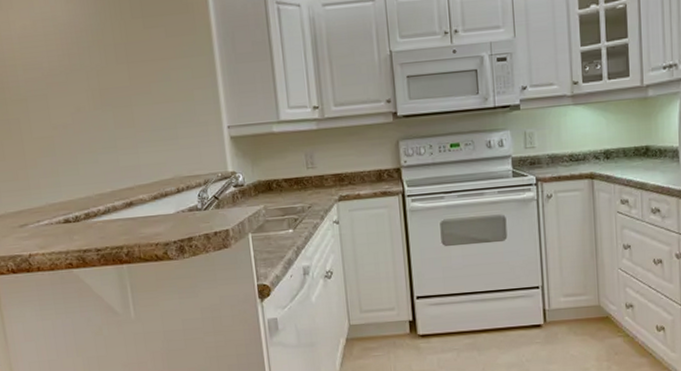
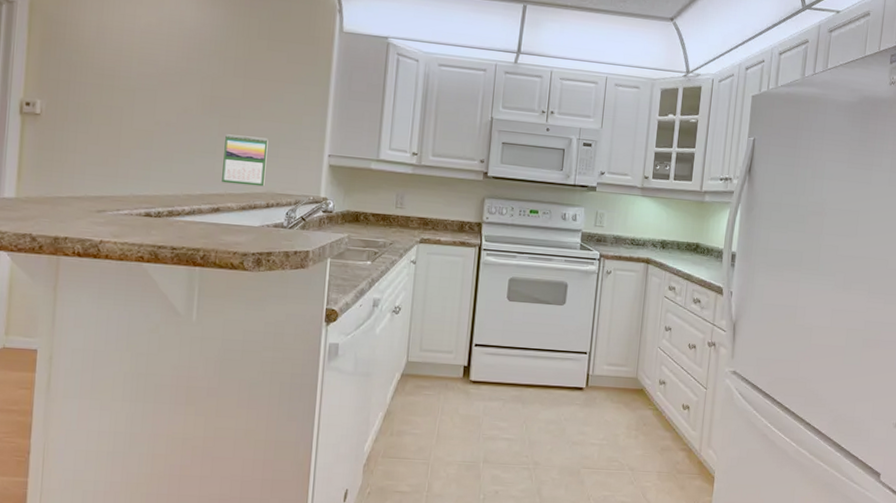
calendar: none [122,121,171,176] -> present [222,134,268,187]

